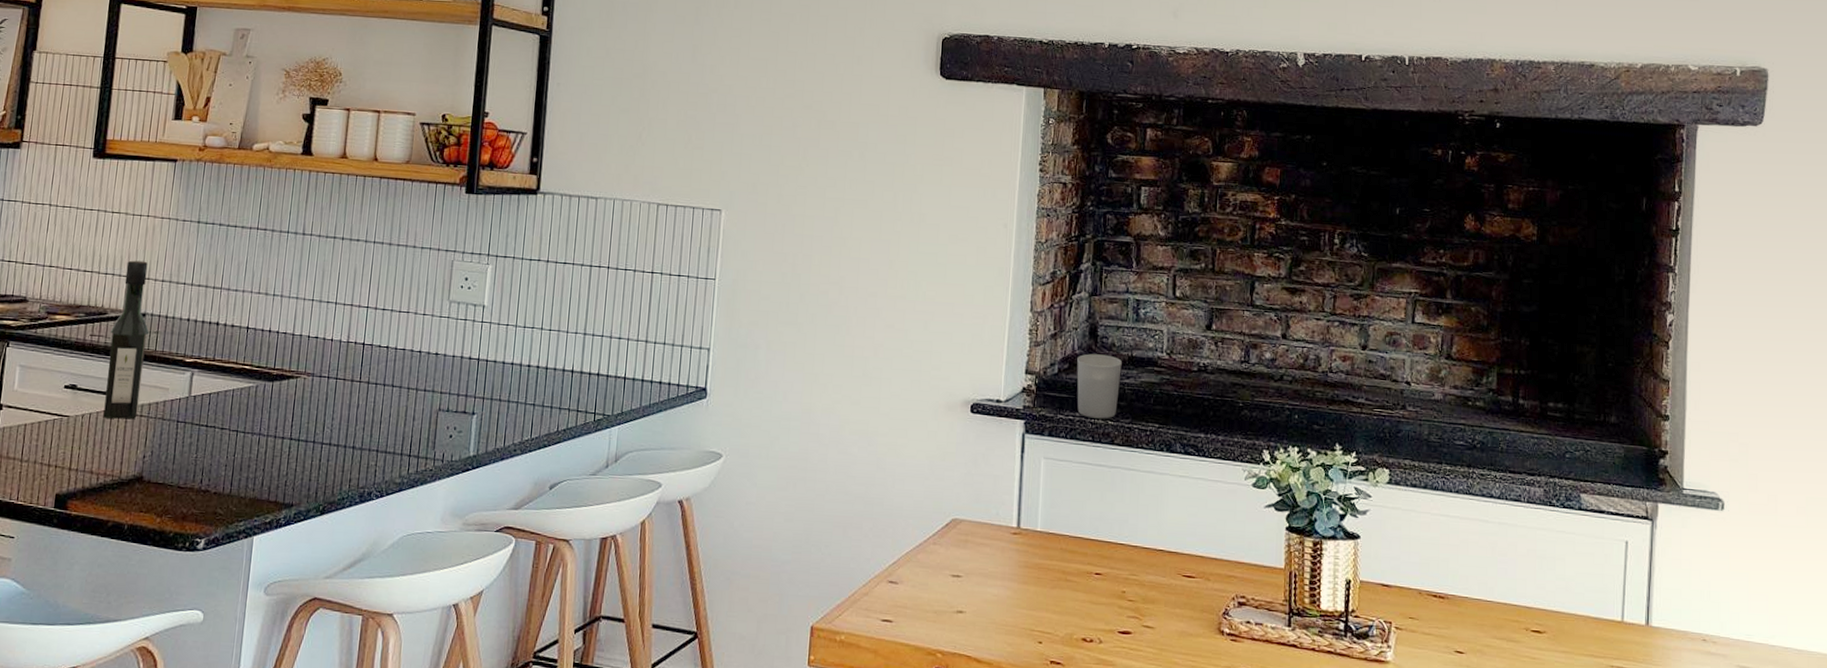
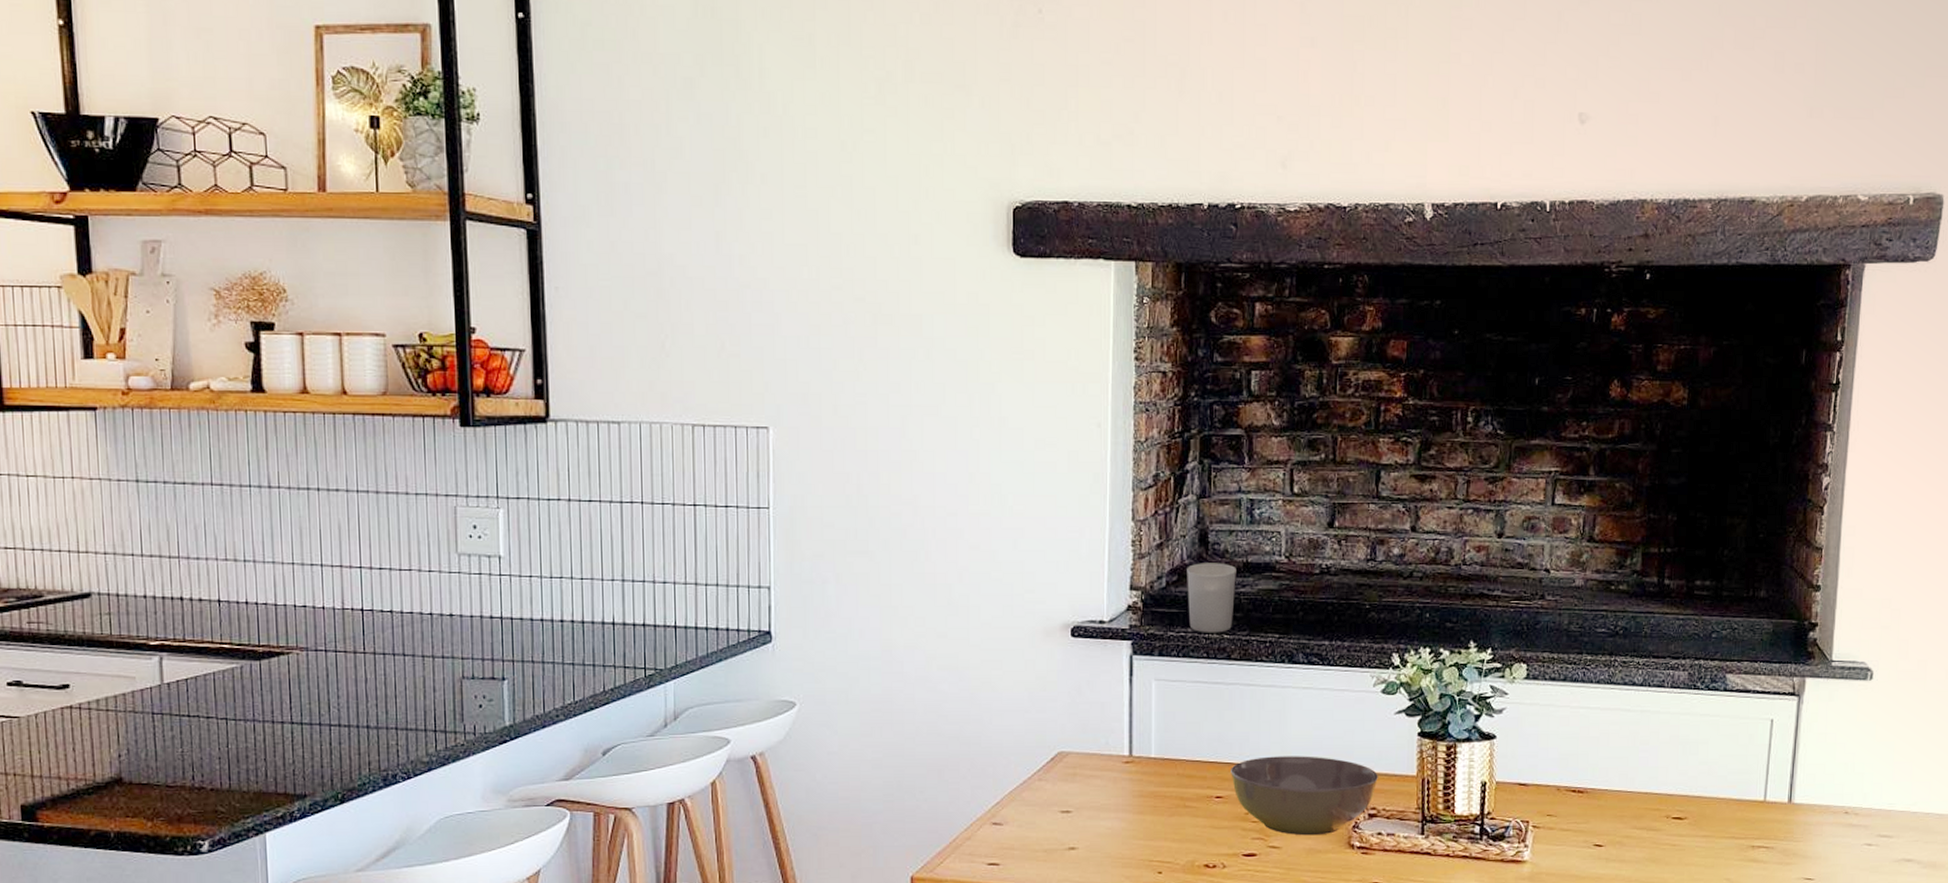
bottle: present [103,260,150,420] -> none [51,531,102,716]
bowl: none [1110,538,1248,619] -> present [1231,756,1378,836]

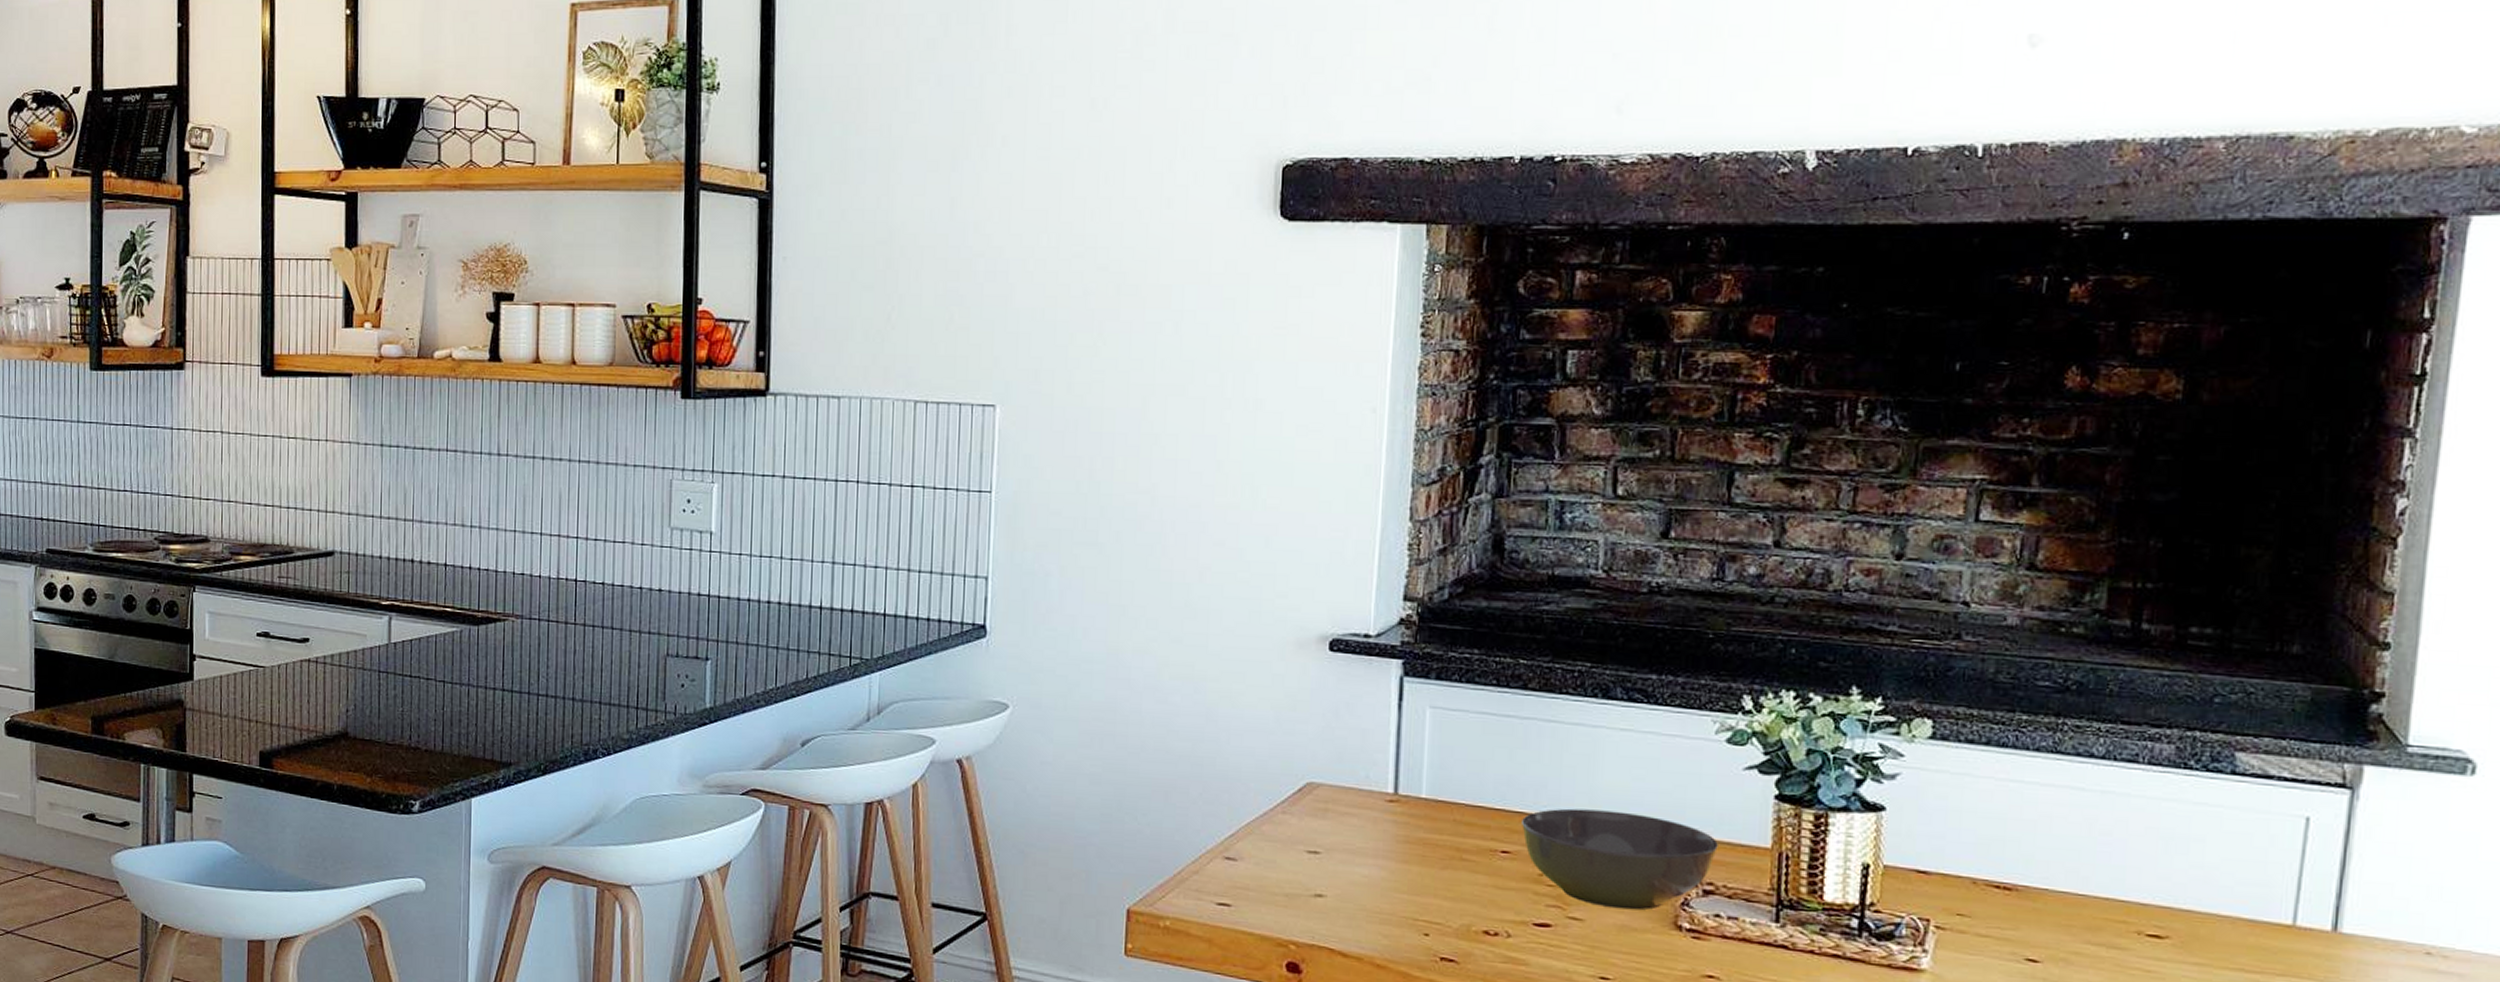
candle holder: present [1187,563,1236,633] -> none [1475,573,1539,657]

